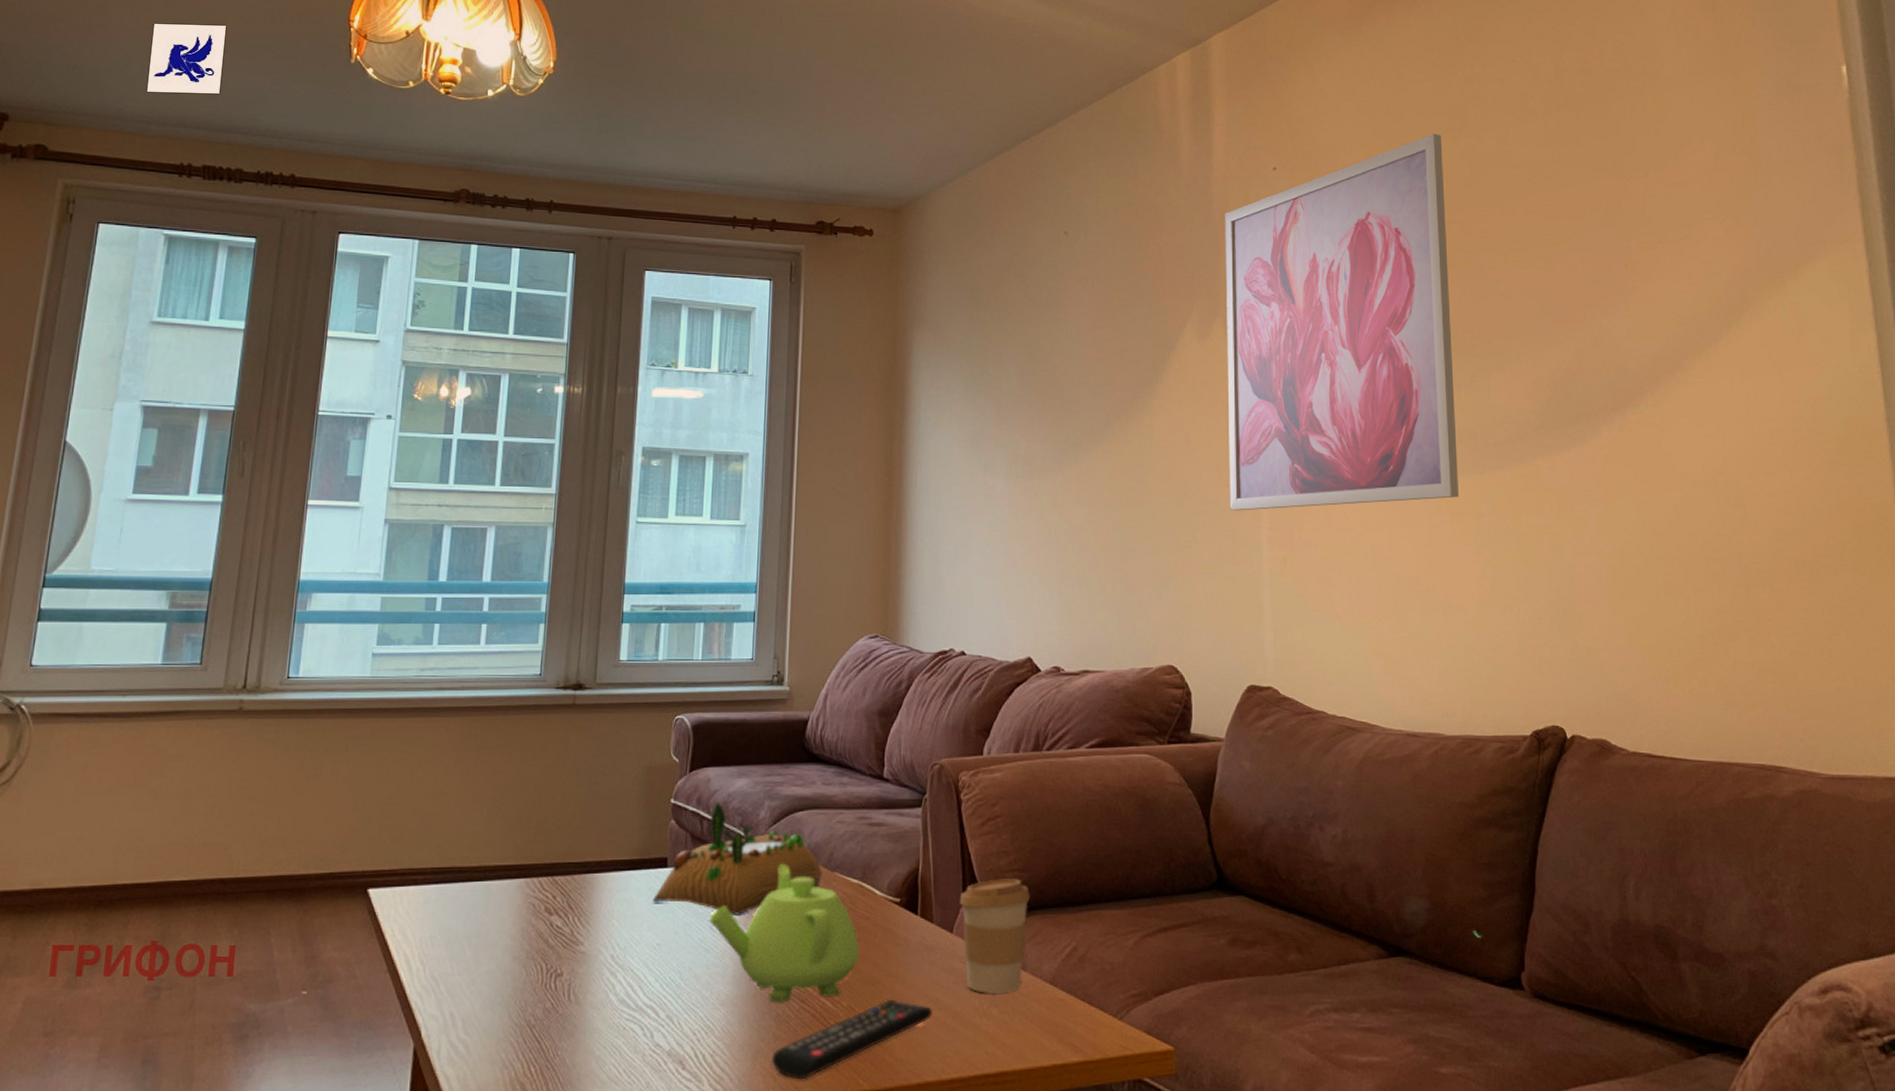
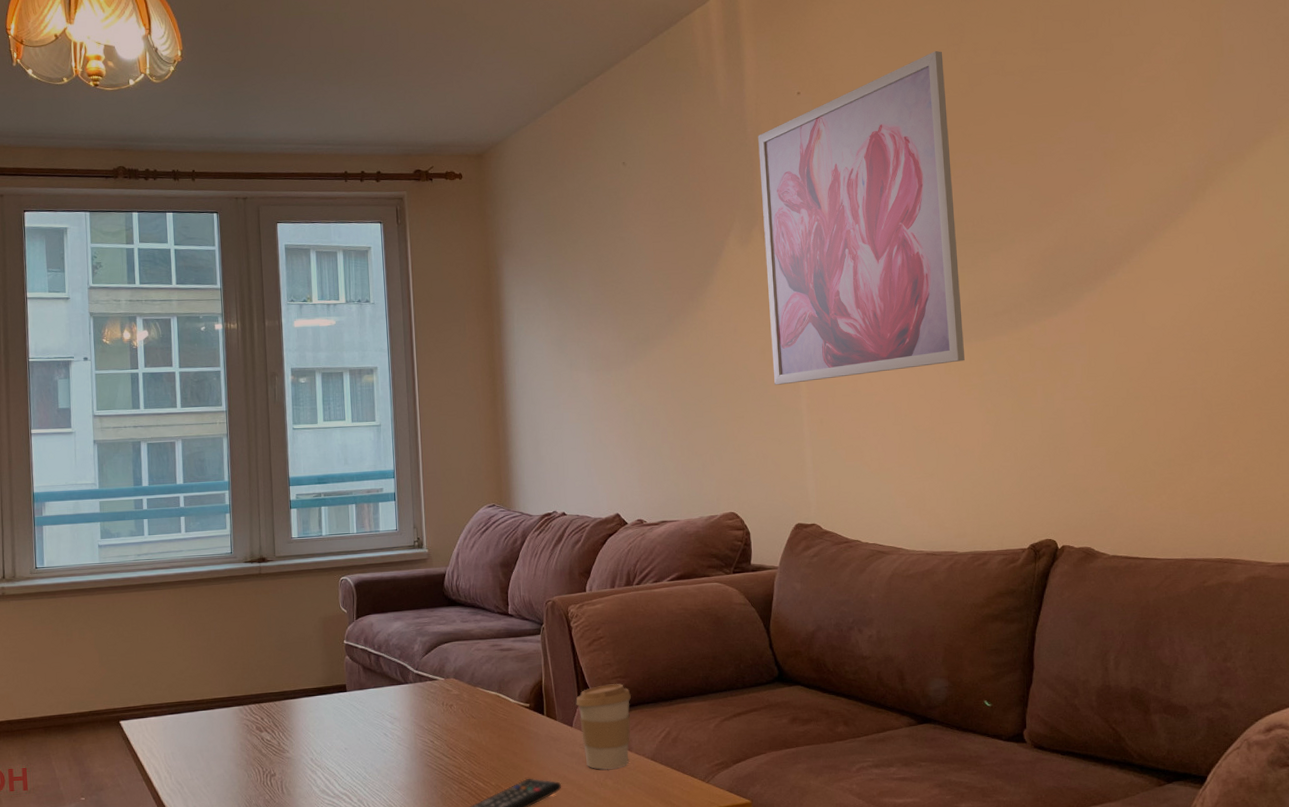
succulent planter: present [652,803,822,915] -> none [337,641,467,724]
teapot: present [709,864,860,1002] -> none [383,684,502,785]

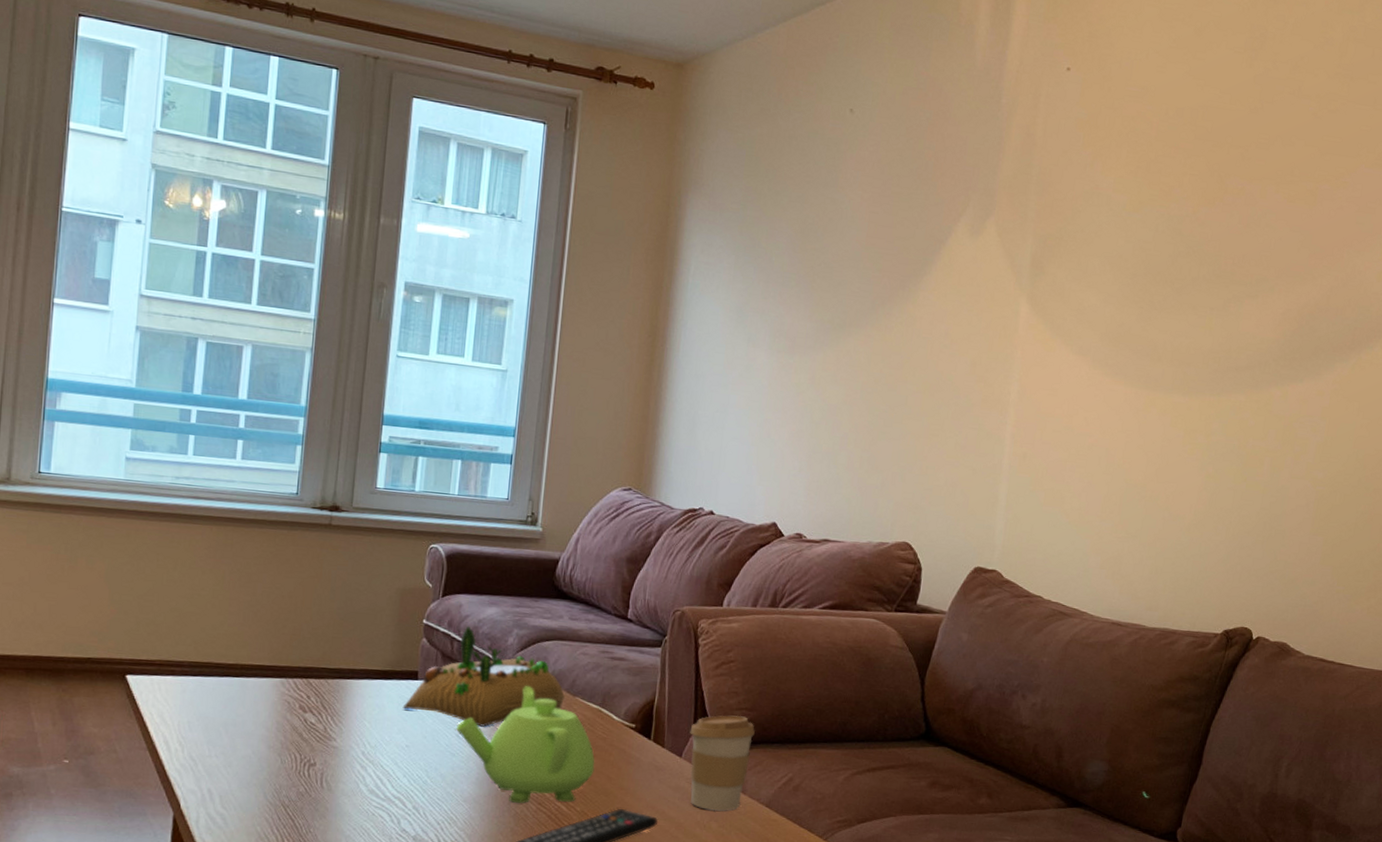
succulent planter: none [337,641,467,724] -> present [402,627,565,727]
teapot: none [383,684,502,785] -> present [456,686,595,803]
wall art: present [758,51,965,385] -> none [980,52,1238,415]

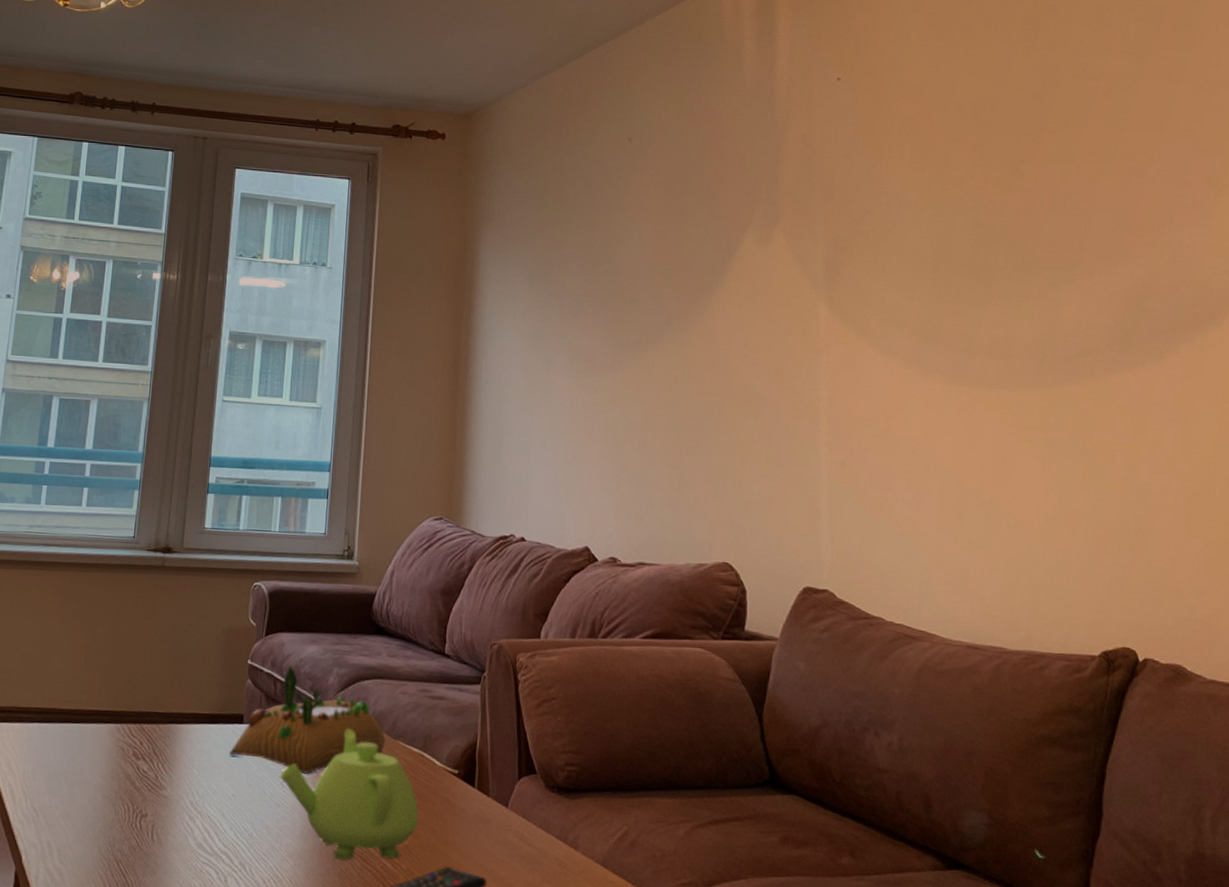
coffee cup: present [690,715,755,811] -> none [515,759,583,871]

